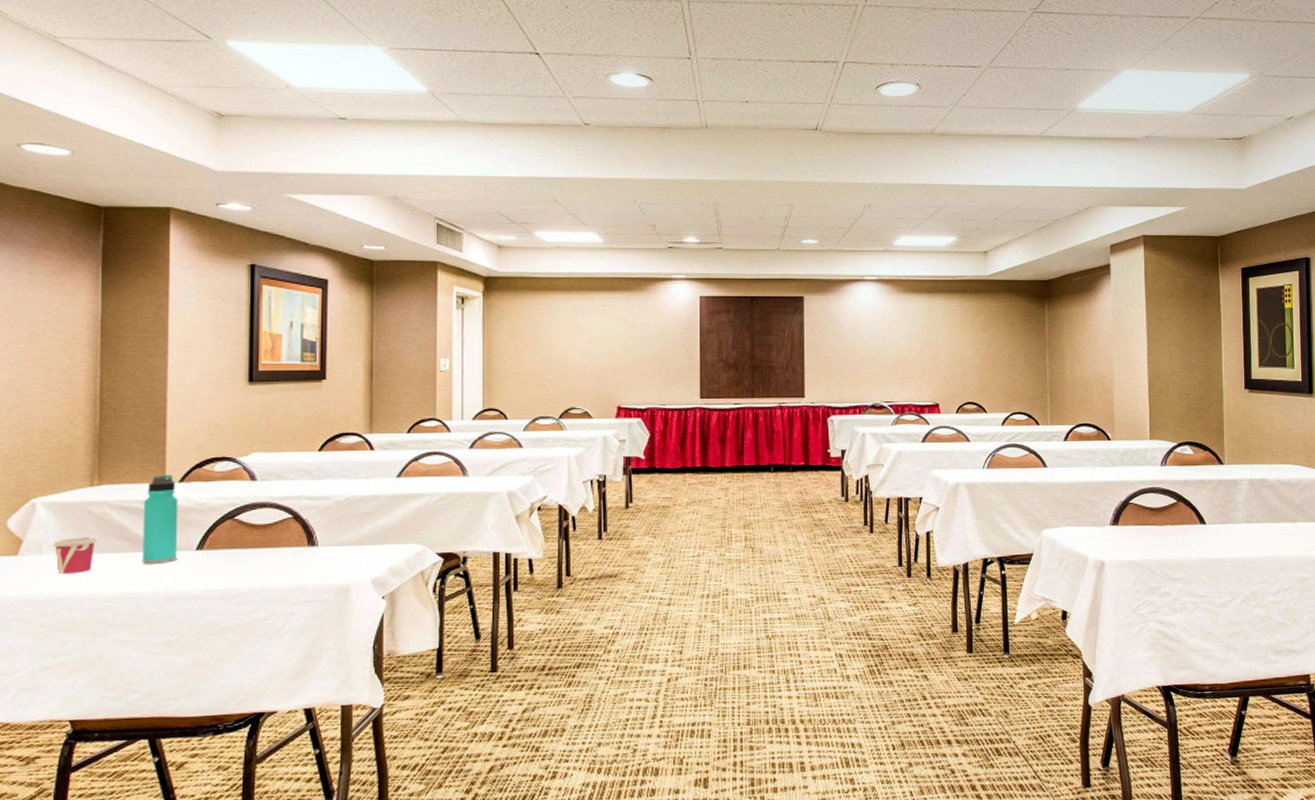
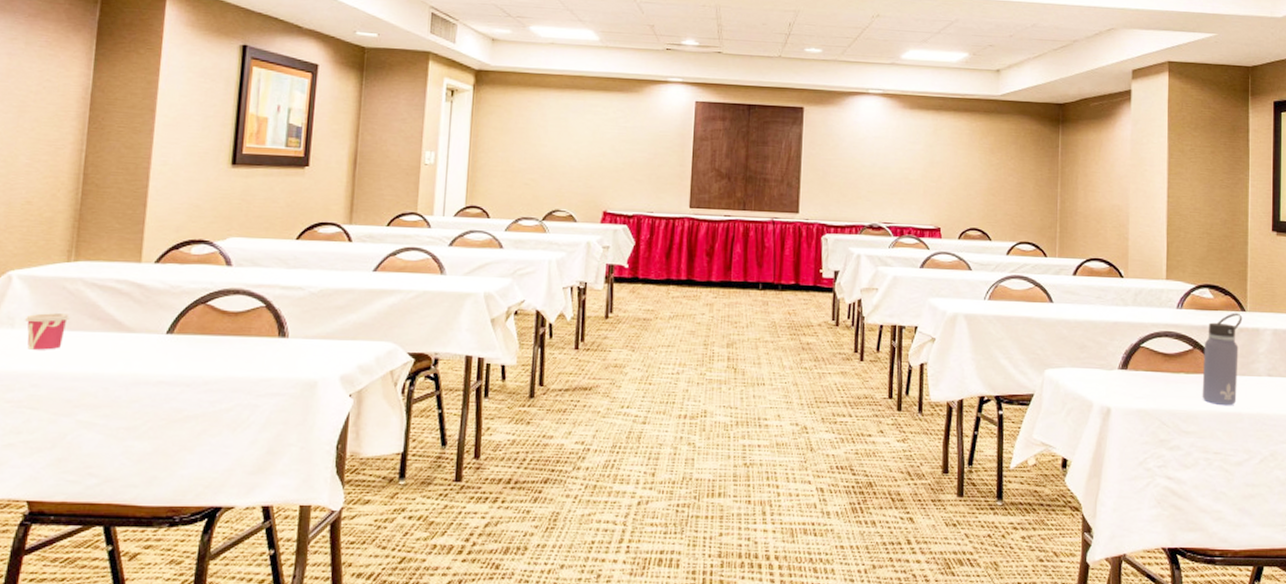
thermos bottle: present [142,474,179,564] -> none [112,254,153,346]
water bottle: none [1187,466,1221,553] -> present [1202,313,1243,406]

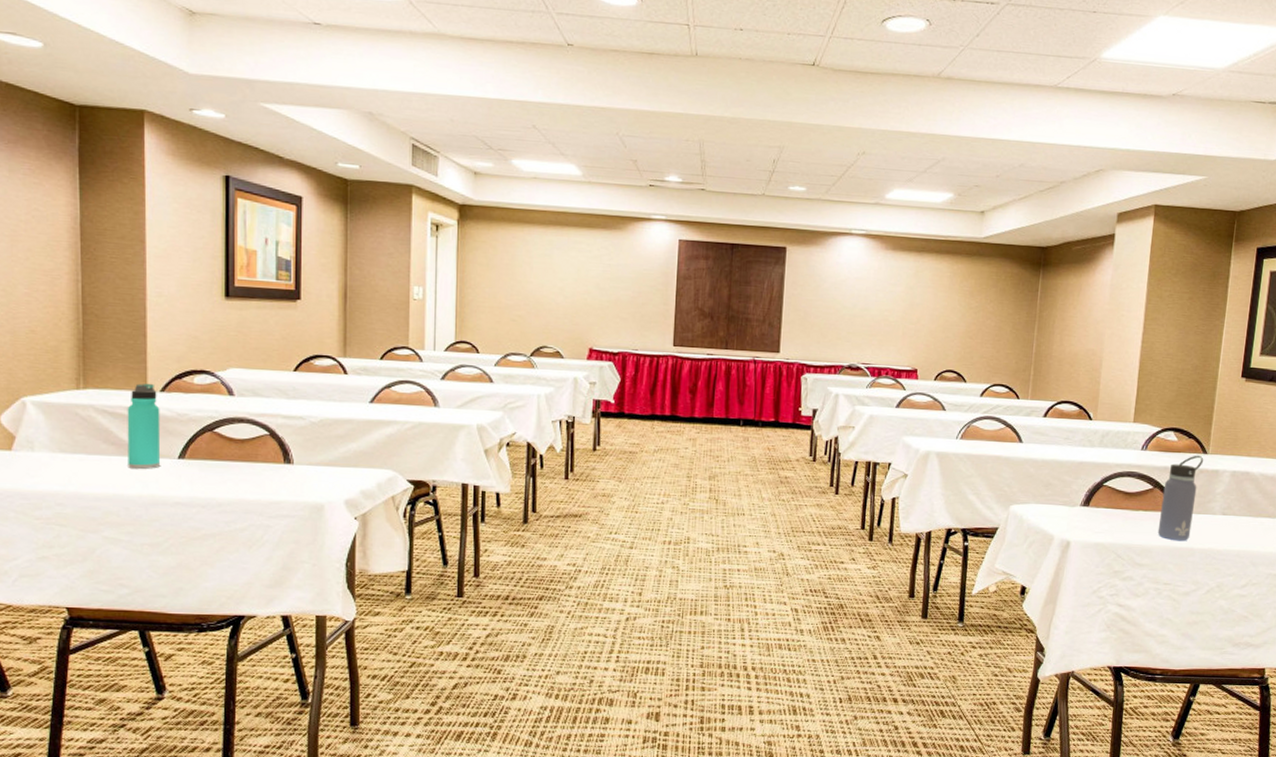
cup: present [25,313,70,350] -> none [44,437,85,472]
thermos bottle: none [112,254,153,346] -> present [127,383,161,469]

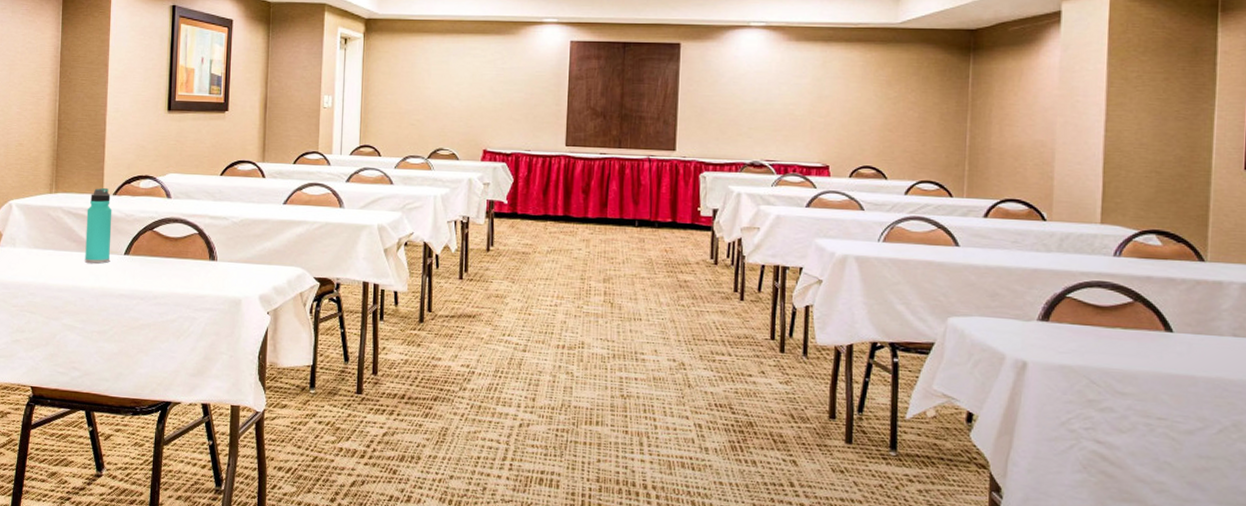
water bottle: present [1157,455,1204,542] -> none [1143,262,1201,368]

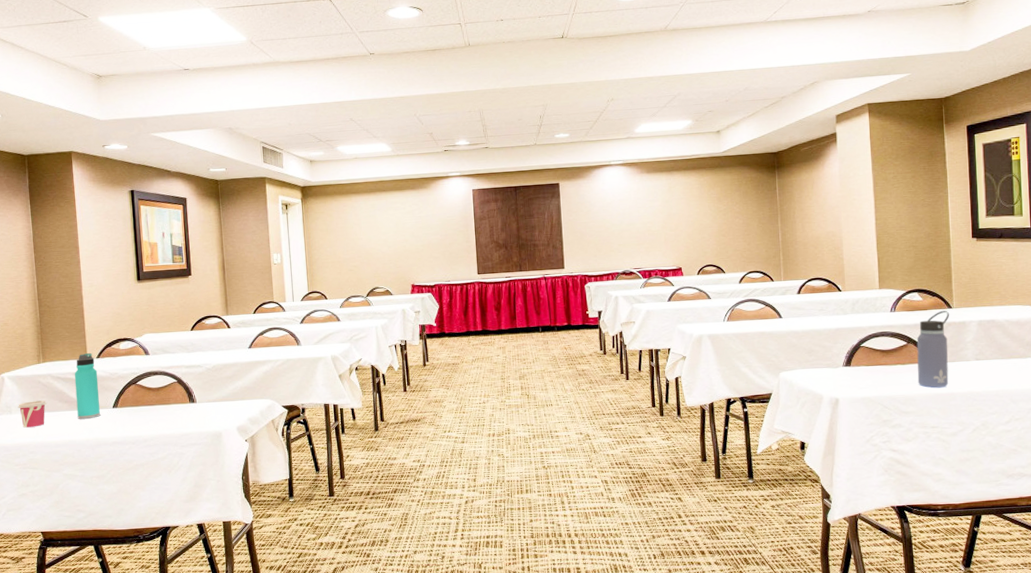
cup: none [23,235,54,266] -> present [18,400,47,428]
water bottle: none [1143,262,1201,368] -> present [916,310,950,388]

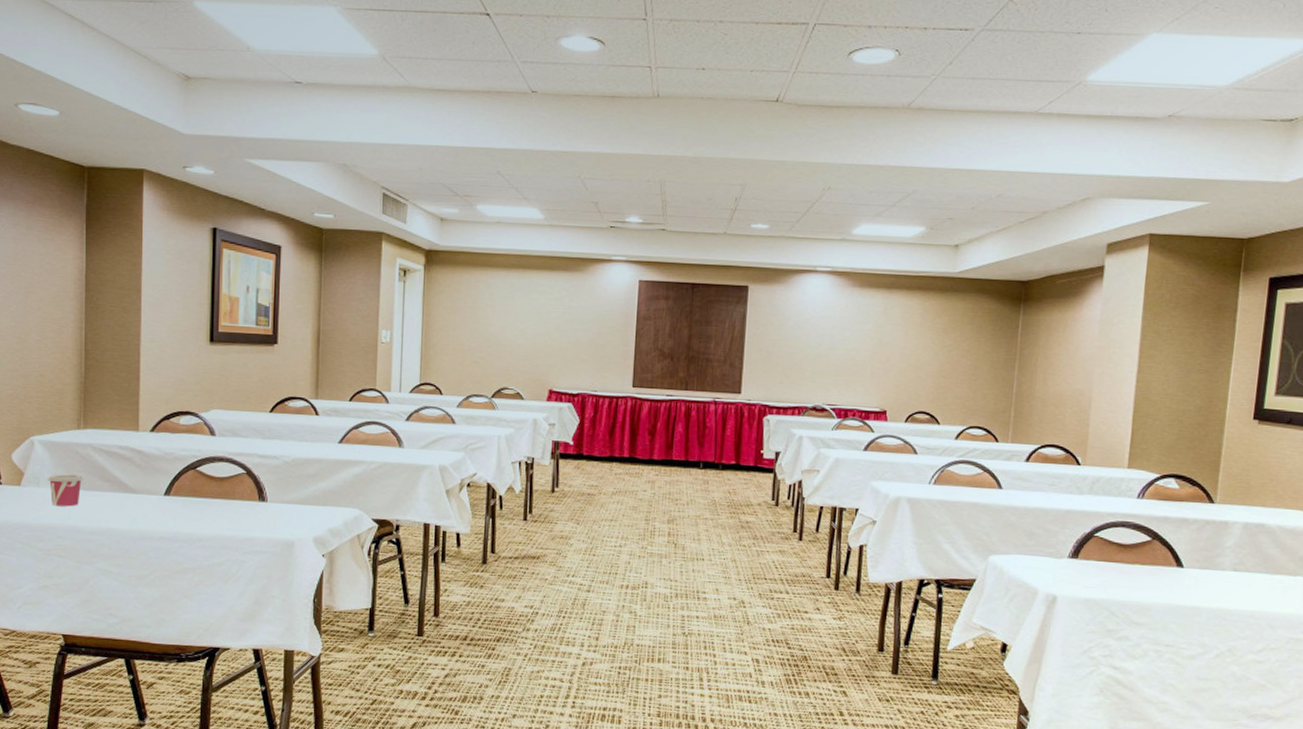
thermos bottle: present [74,352,100,419] -> none [120,423,150,505]
water bottle: present [916,310,950,388] -> none [1157,504,1211,599]

